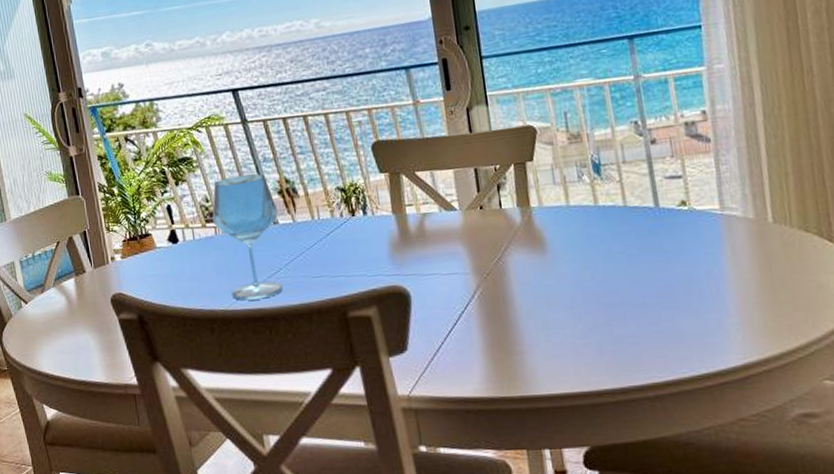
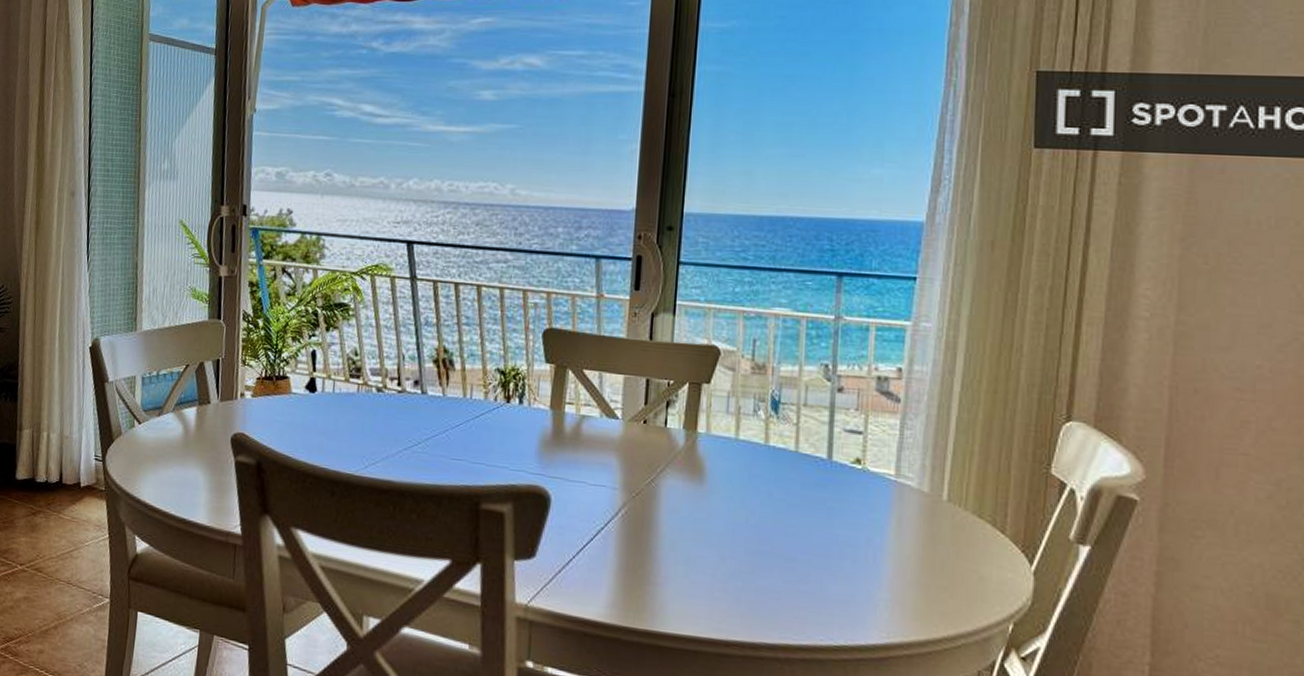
wine glass: present [212,173,283,301] -> none [357,333,430,471]

